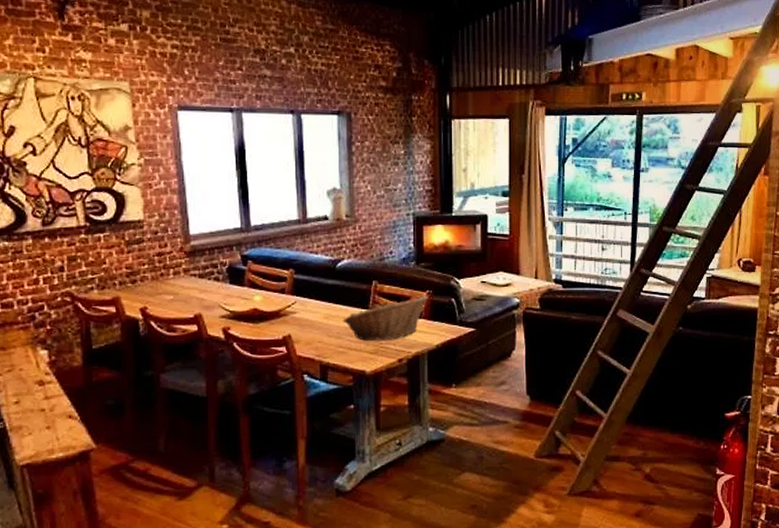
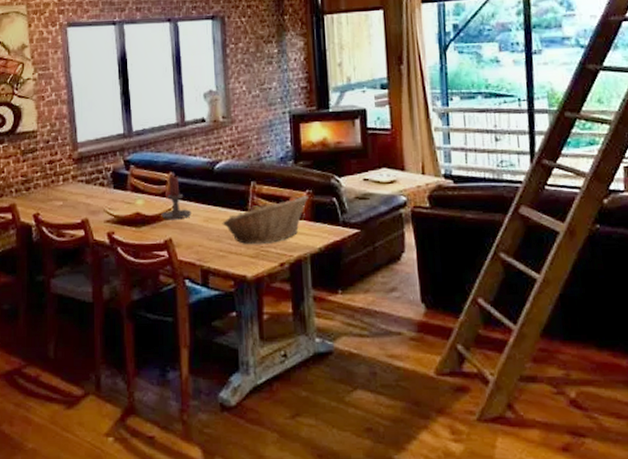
candle holder: none [280,273,311,317] -> present [161,176,191,220]

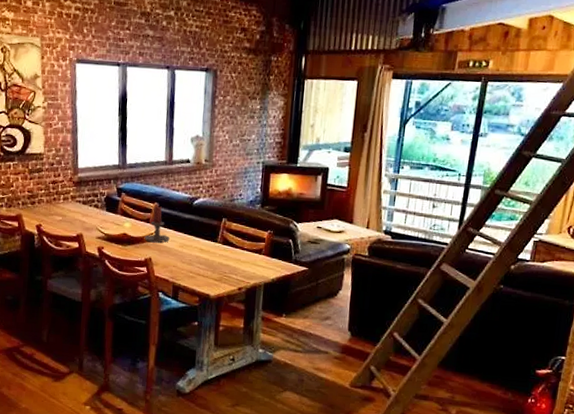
fruit basket: present [222,194,310,244] -> none [194,234,270,270]

